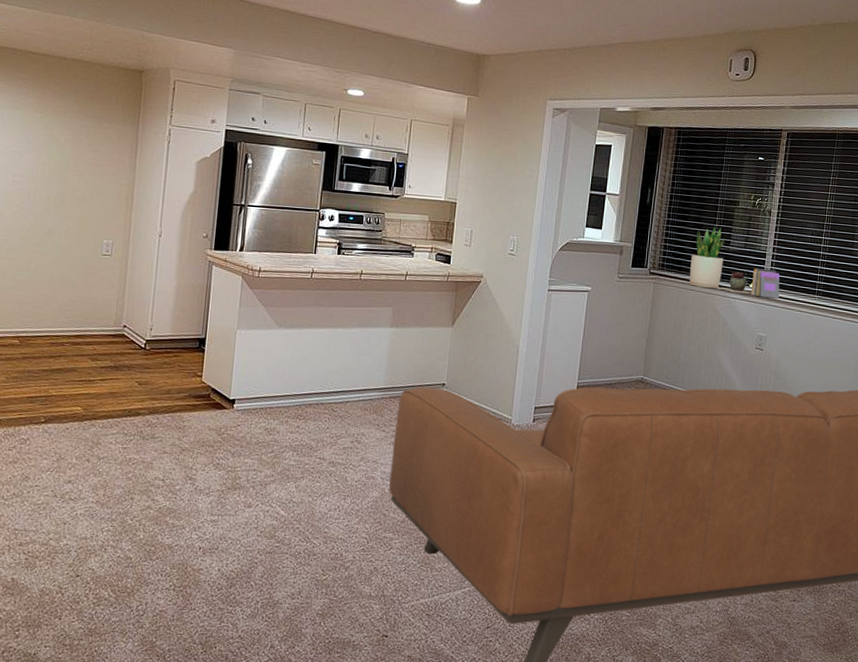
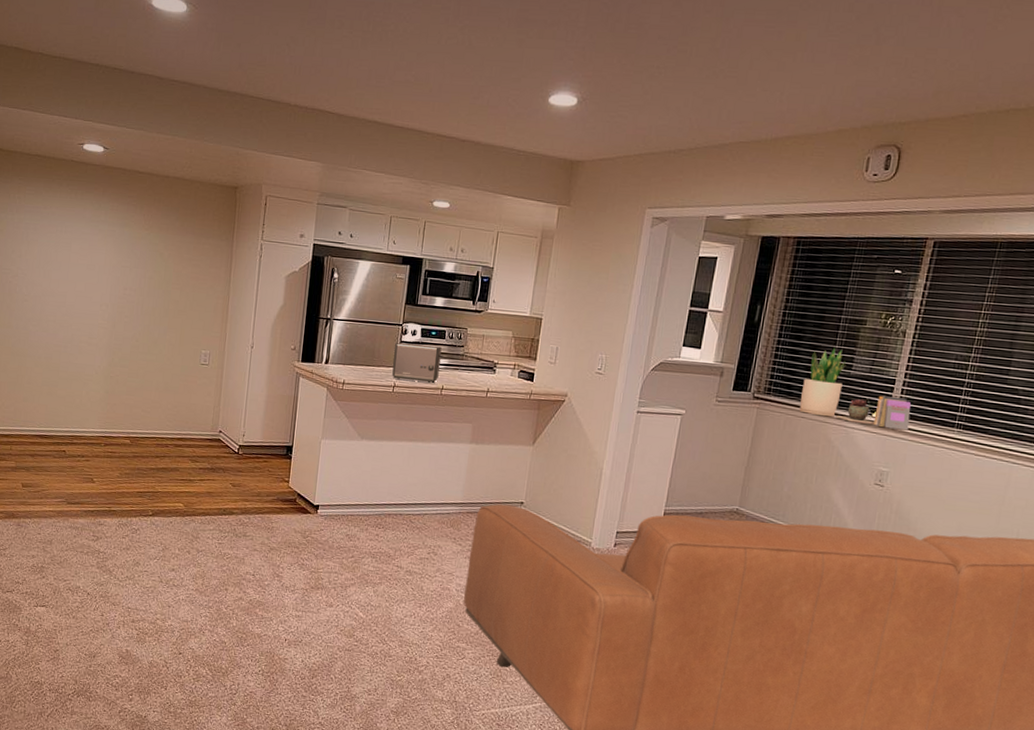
toaster: none [310,228,362,269] -> present [392,342,443,384]

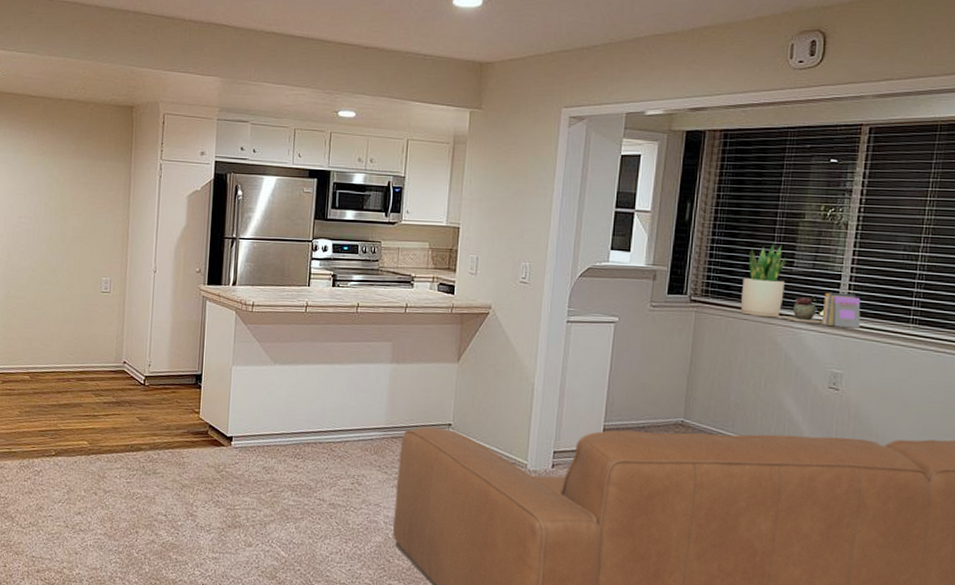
toaster: present [392,342,443,384] -> none [304,259,357,302]

